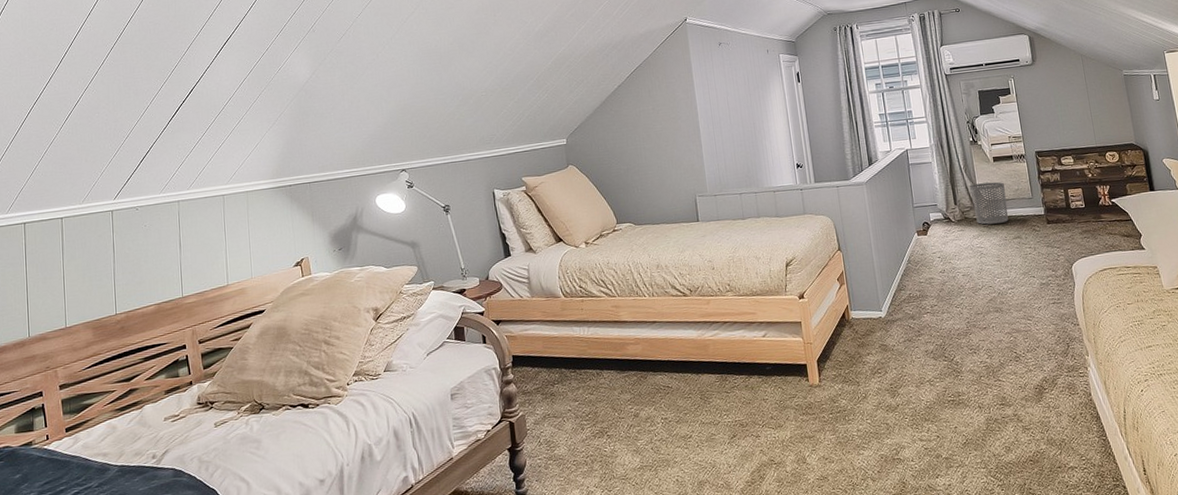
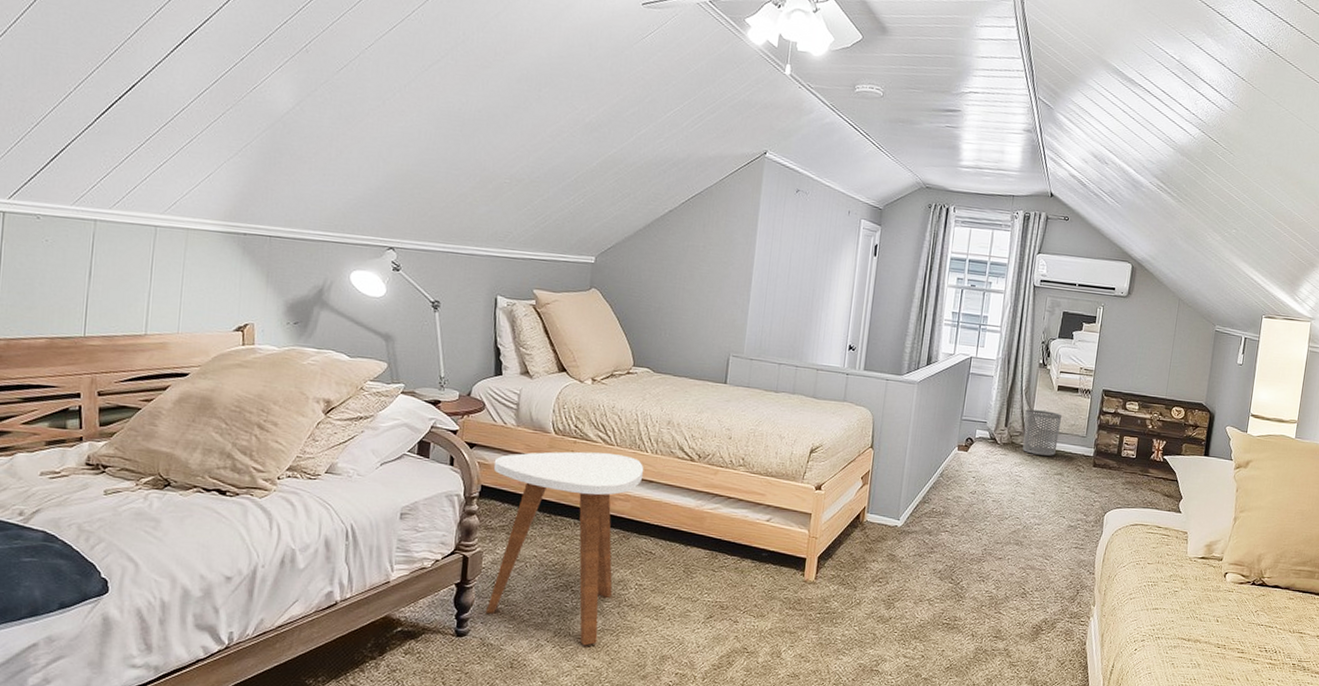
side table: none [518,303,647,485] -> present [486,451,644,646]

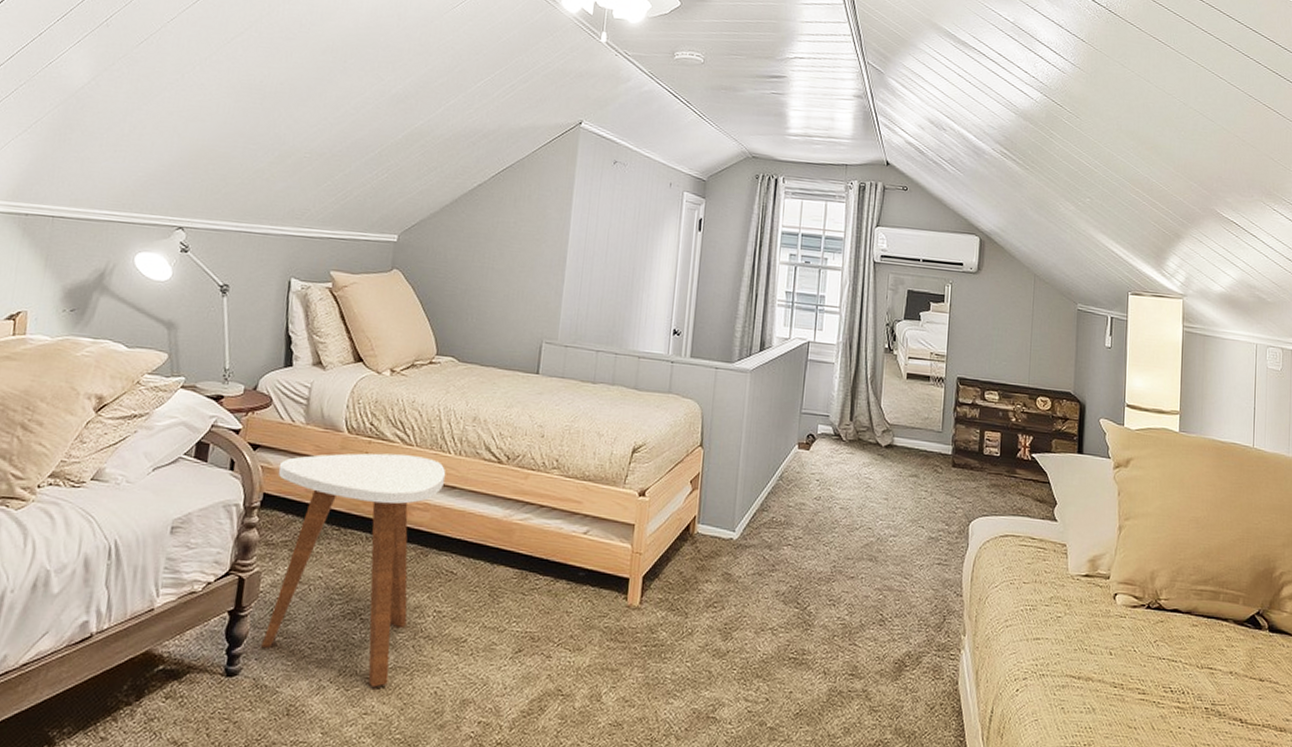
waste bin: present [1022,409,1062,456] -> none [871,400,913,455]

